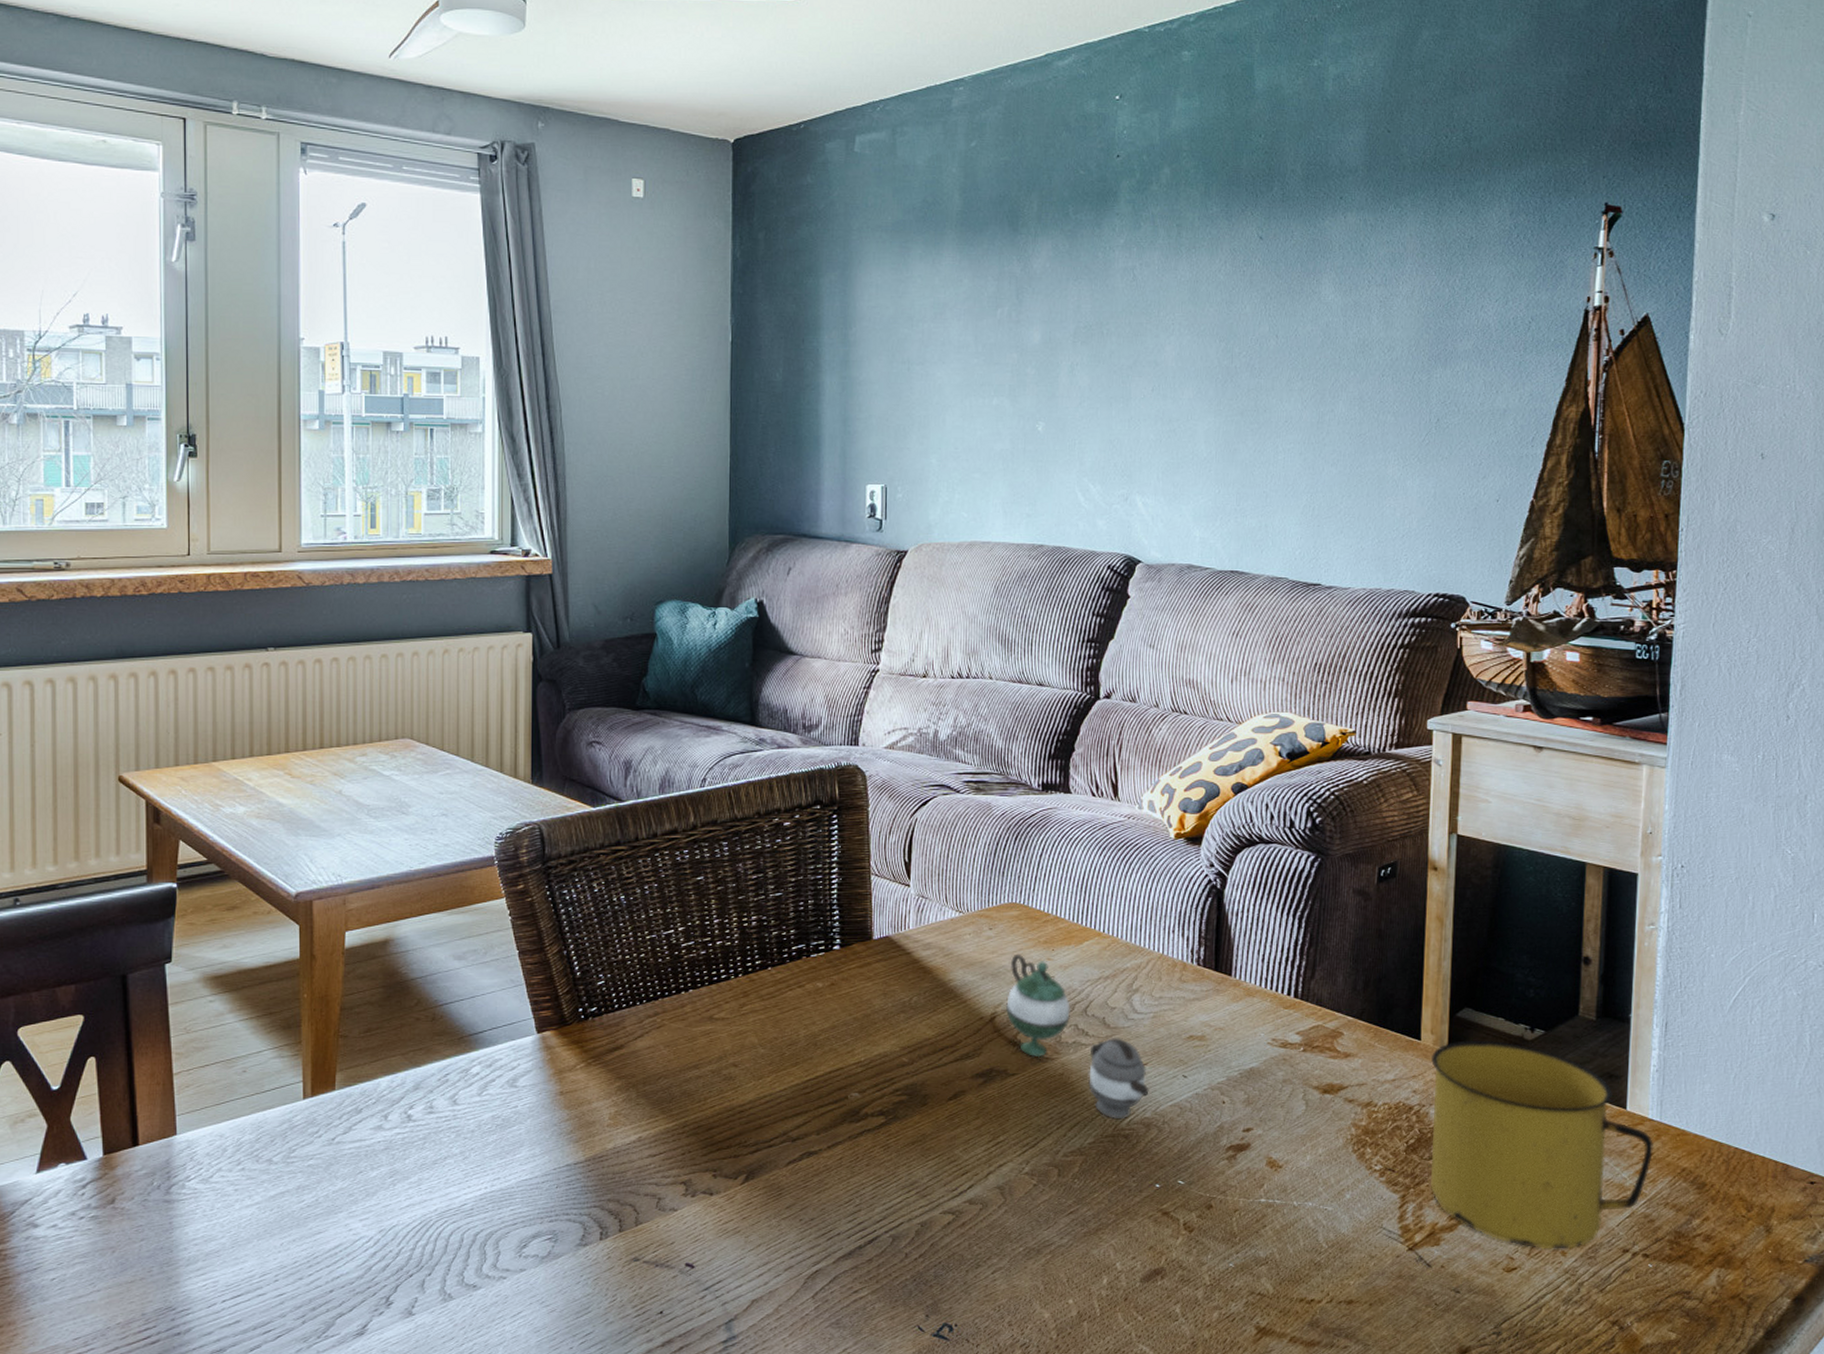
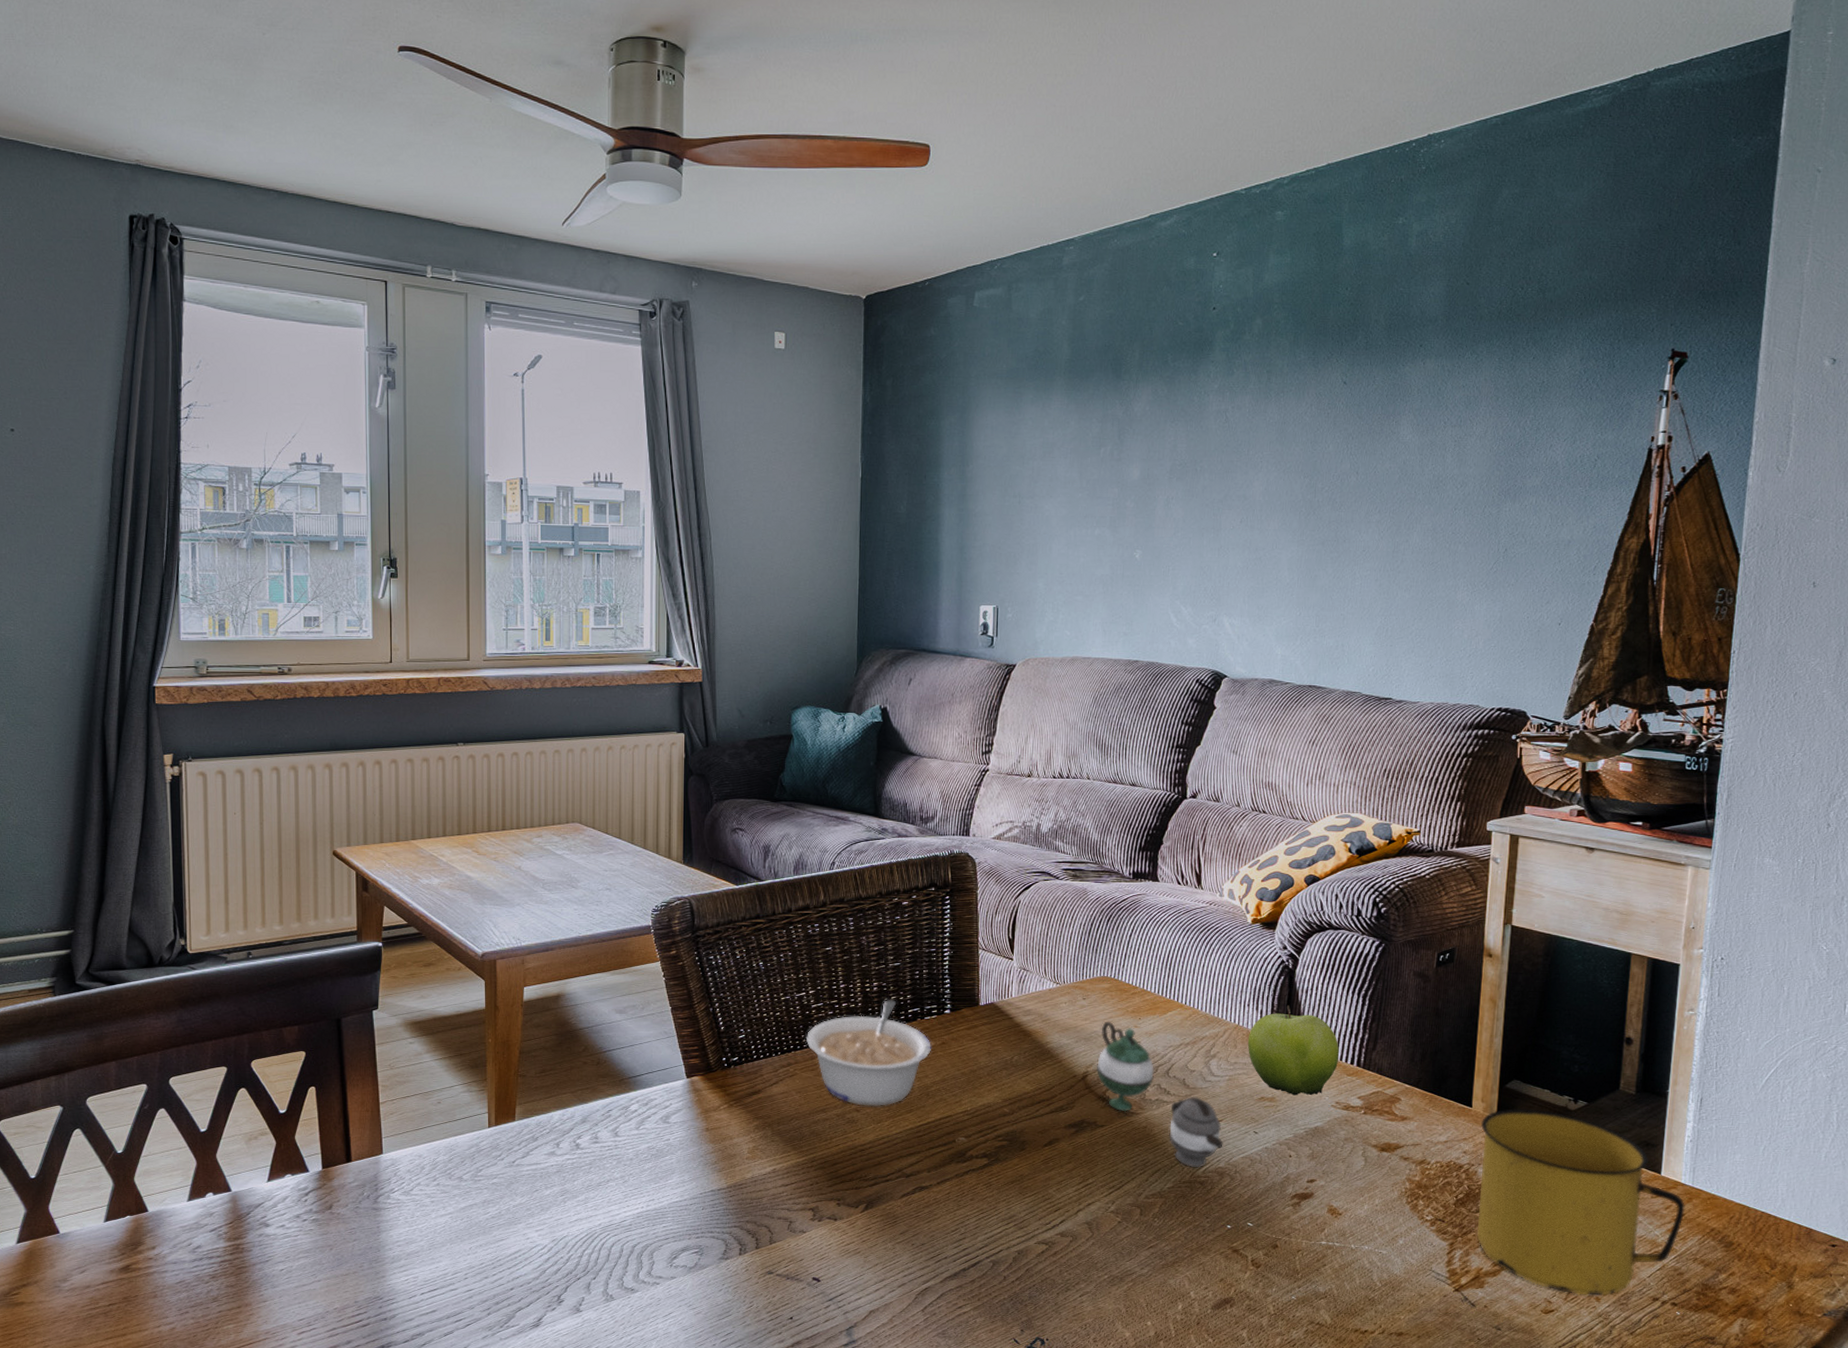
legume: none [676,935,819,1060] -> present [806,999,931,1106]
fruit: none [1173,930,1274,1033] -> present [1247,1005,1339,1096]

